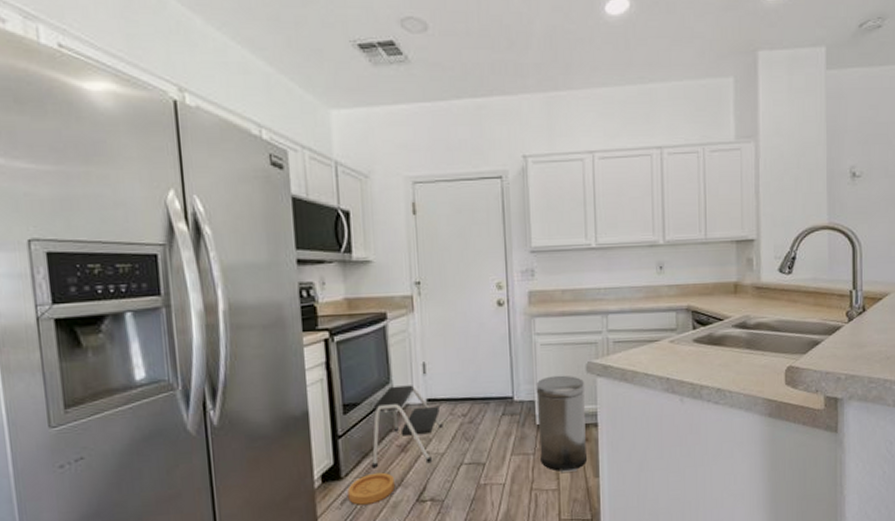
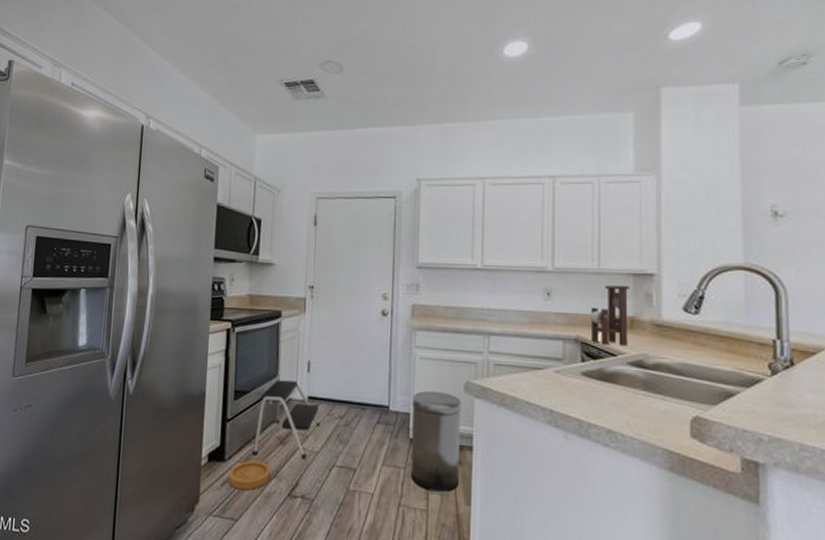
paper towel holder: none [699,253,733,311] -> present [590,285,630,346]

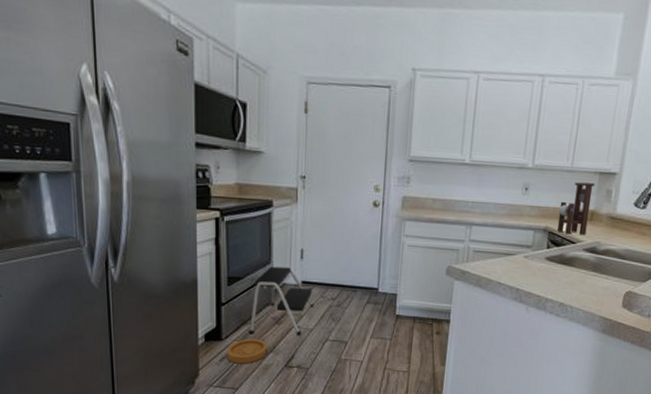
pedal bin: present [411,390,462,496] -> none [396,274,443,359]

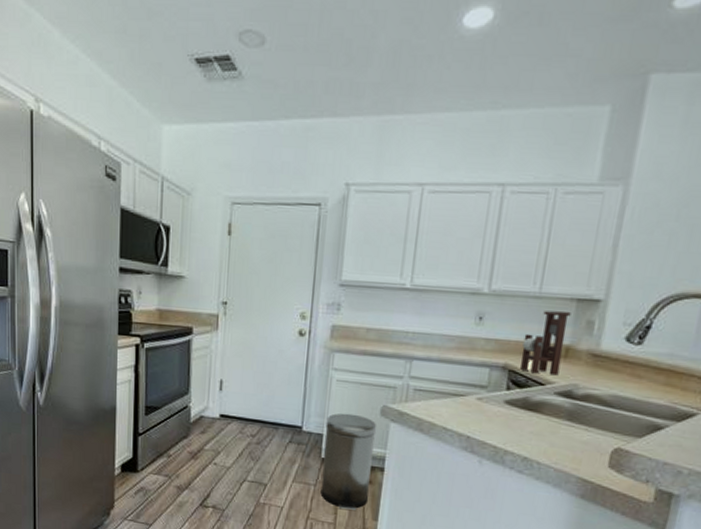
pet bowl: present [226,338,267,364] -> none [141,472,183,499]
step stool: present [248,266,314,335] -> none [164,397,232,473]
pedal bin: none [396,274,443,359] -> present [320,413,377,512]

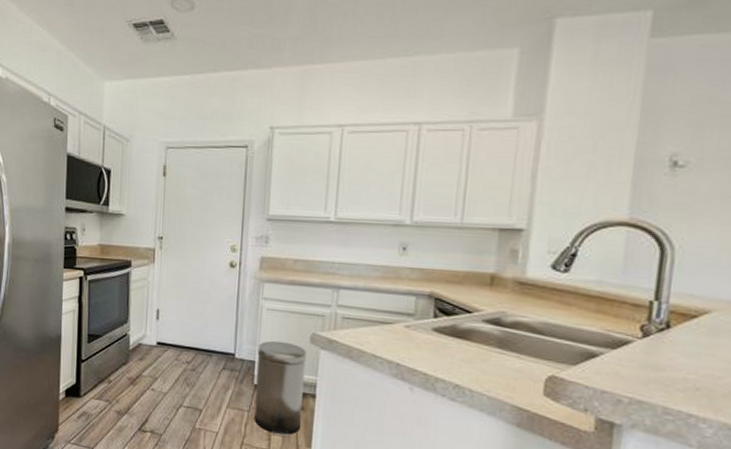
paper towel holder: present [521,311,571,376] -> none [446,240,494,304]

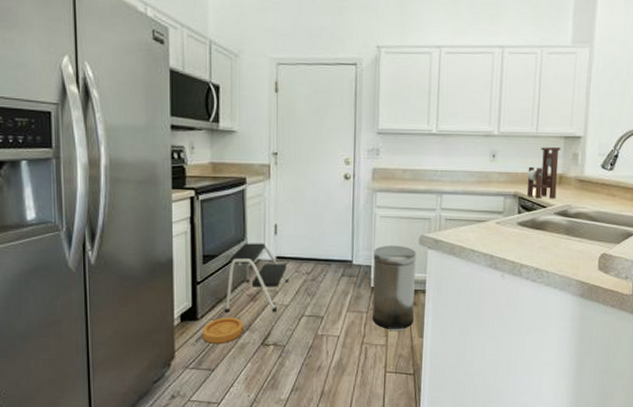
pet bowl: none [84,397,122,424] -> present [202,317,243,343]
step stool: none [105,326,169,398] -> present [224,243,289,313]
paper towel holder: none [446,240,494,304] -> present [527,147,561,199]

